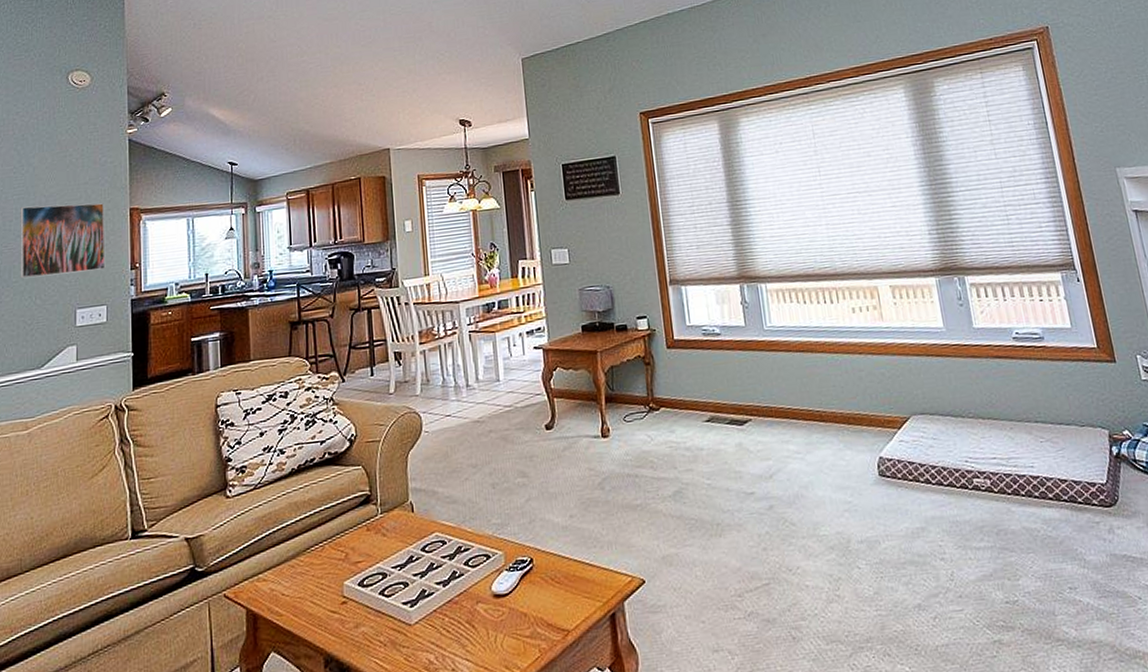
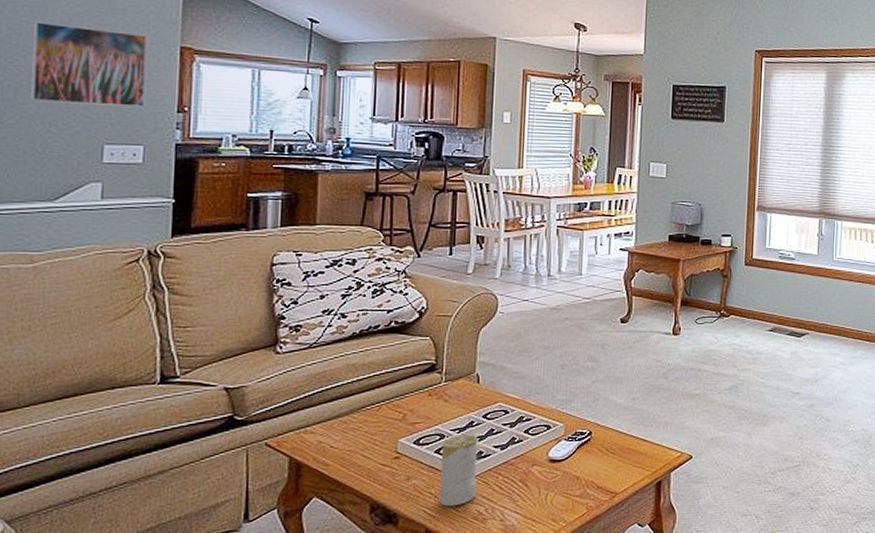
candle: none [385,570,425,656] -> present [439,434,478,507]

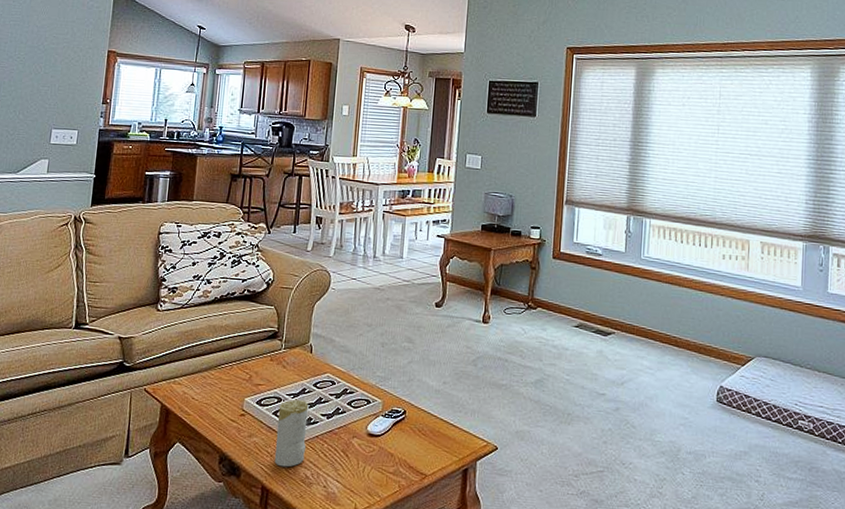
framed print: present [29,21,148,107] -> none [8,32,87,99]

